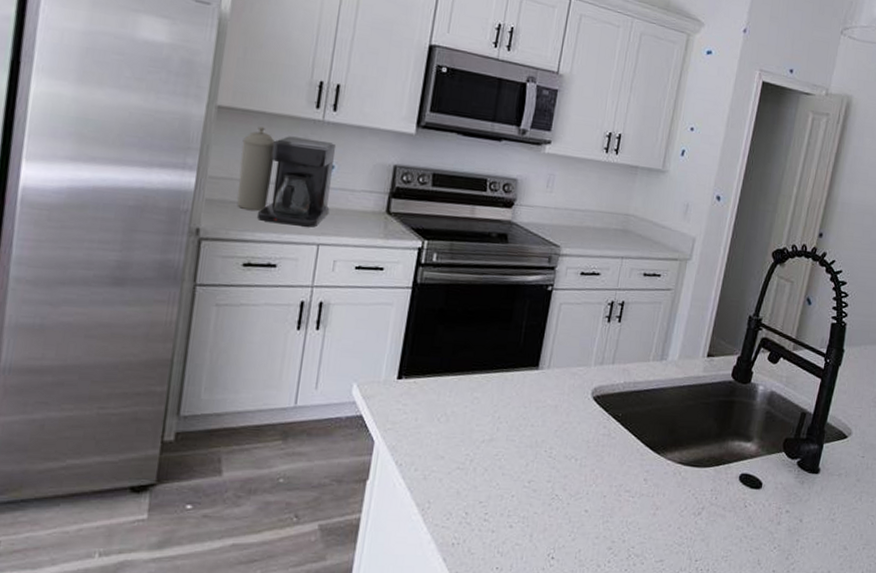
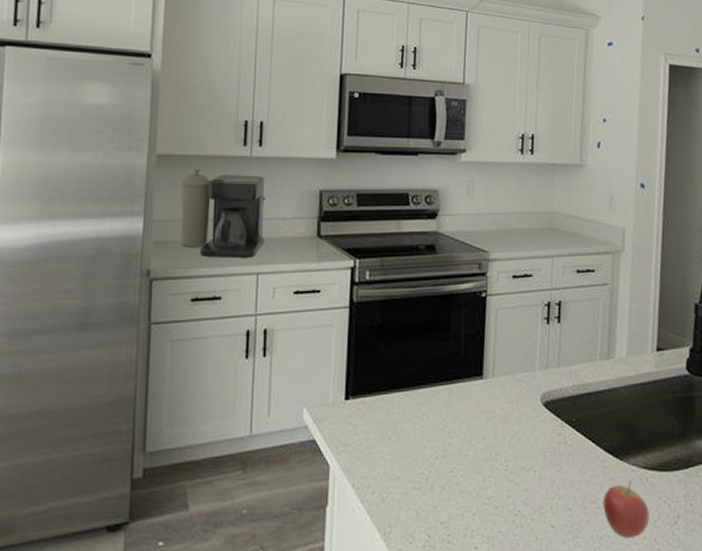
apple: none [635,474,678,525] -> present [602,481,650,538]

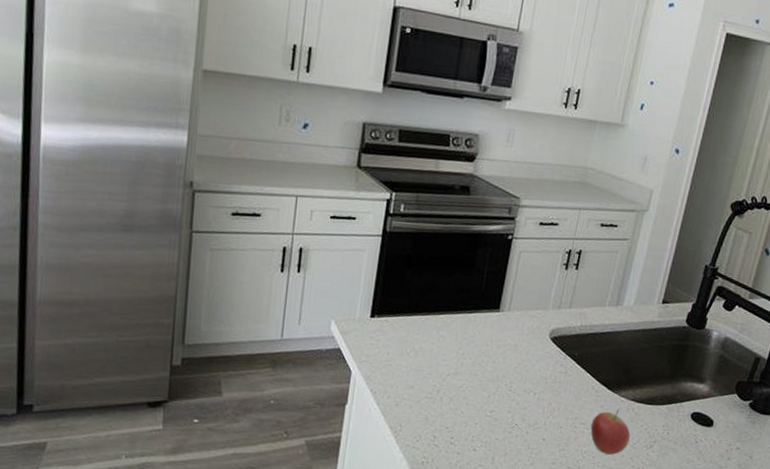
canister: present [181,169,210,247] -> none [224,88,255,165]
coffee maker: present [199,174,265,258] -> none [242,97,310,181]

